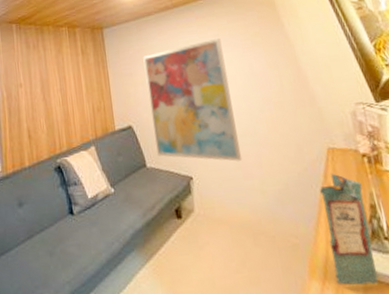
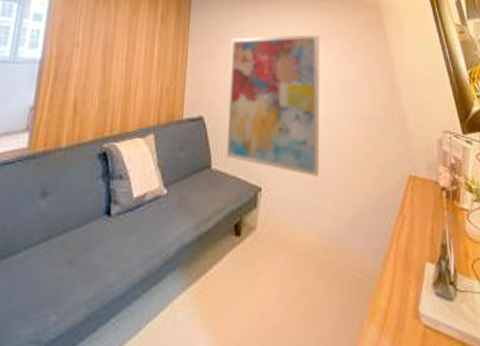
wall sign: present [319,173,378,285] -> none [393,204,438,334]

